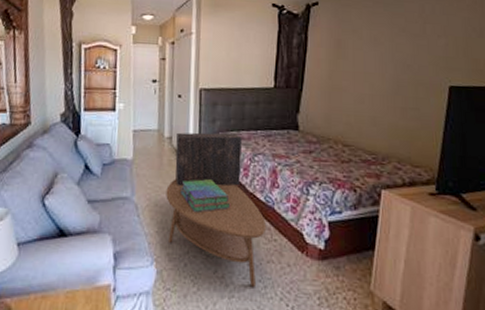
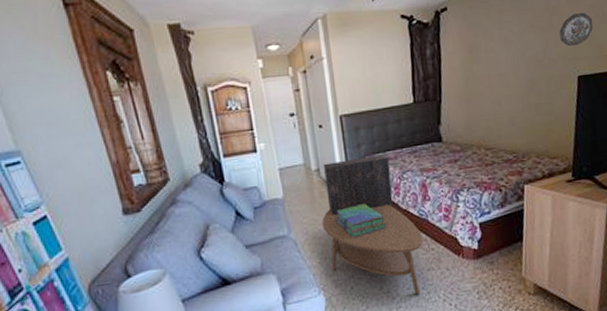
decorative plate: none [432,24,469,57] -> present [559,13,594,47]

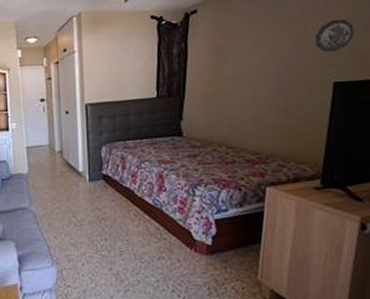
coffee table: present [322,204,424,296] -> none [61,188,156,282]
decorative box: present [324,155,393,216] -> none [67,143,129,195]
stack of books: present [336,204,387,237] -> none [74,187,121,217]

